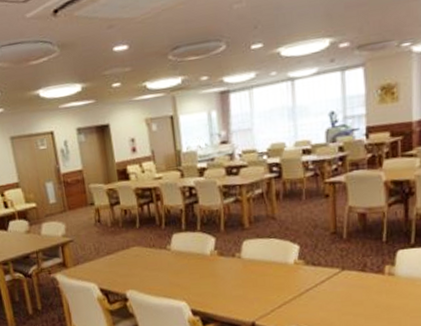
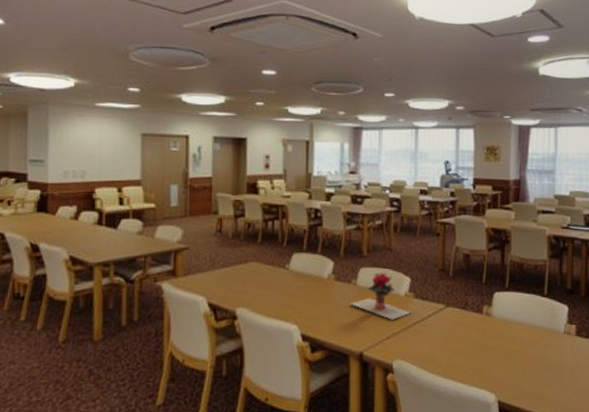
potted flower: none [236,242,303,289] -> present [349,273,412,320]

